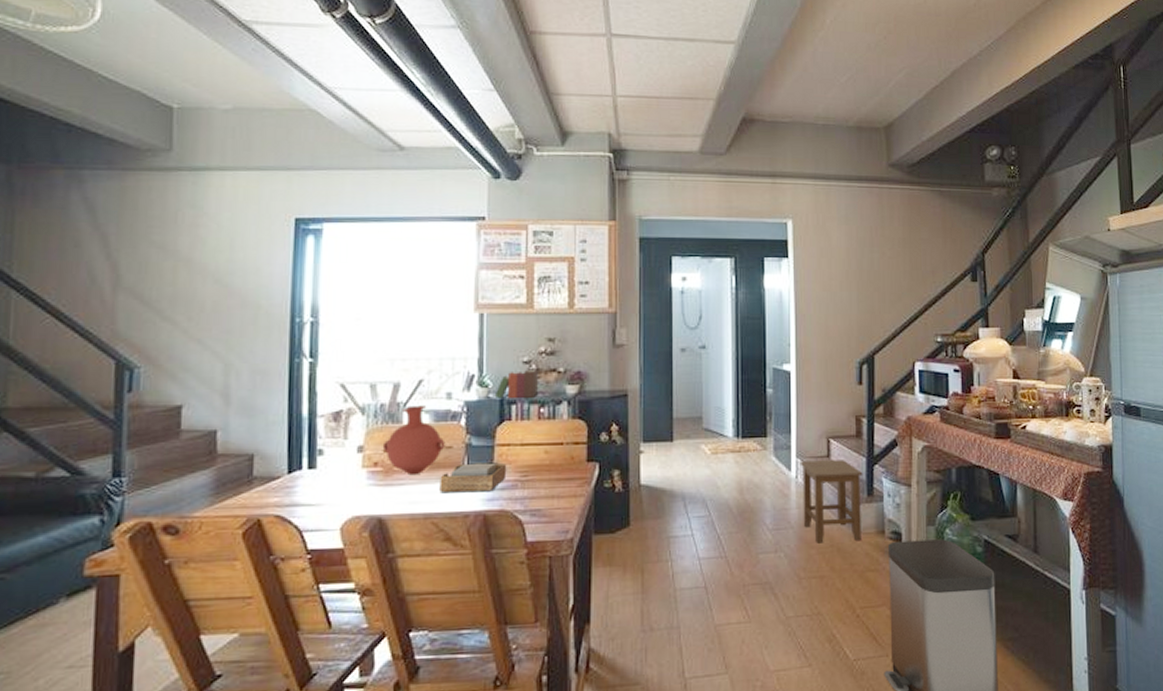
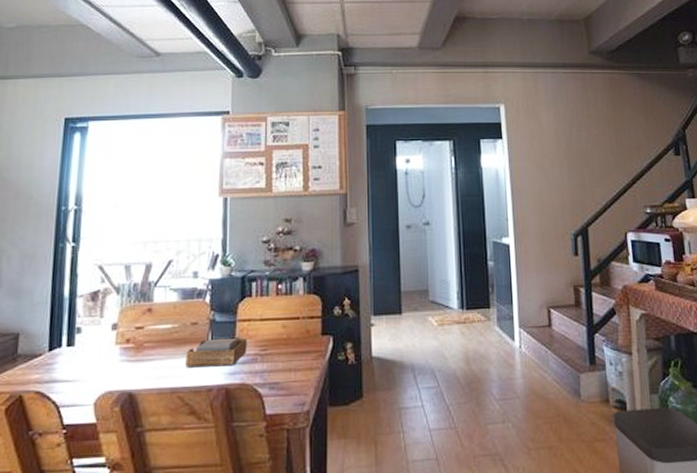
vase: present [382,405,446,476] -> none [134,284,192,351]
books: present [494,370,538,400] -> none [236,249,276,277]
stool: present [800,460,863,543] -> none [522,329,587,413]

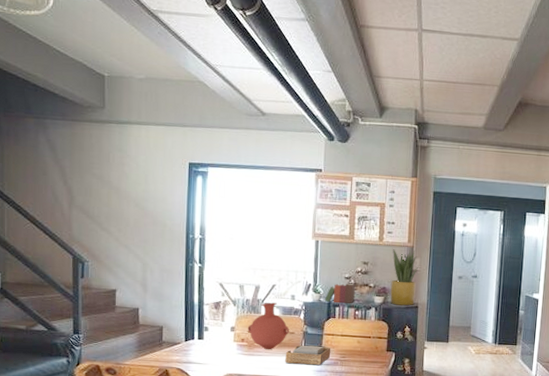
vase: none [134,284,192,351] -> present [247,302,290,350]
books: none [236,249,276,277] -> present [324,284,355,304]
planter: none [320,196,356,271] -> present [390,248,419,306]

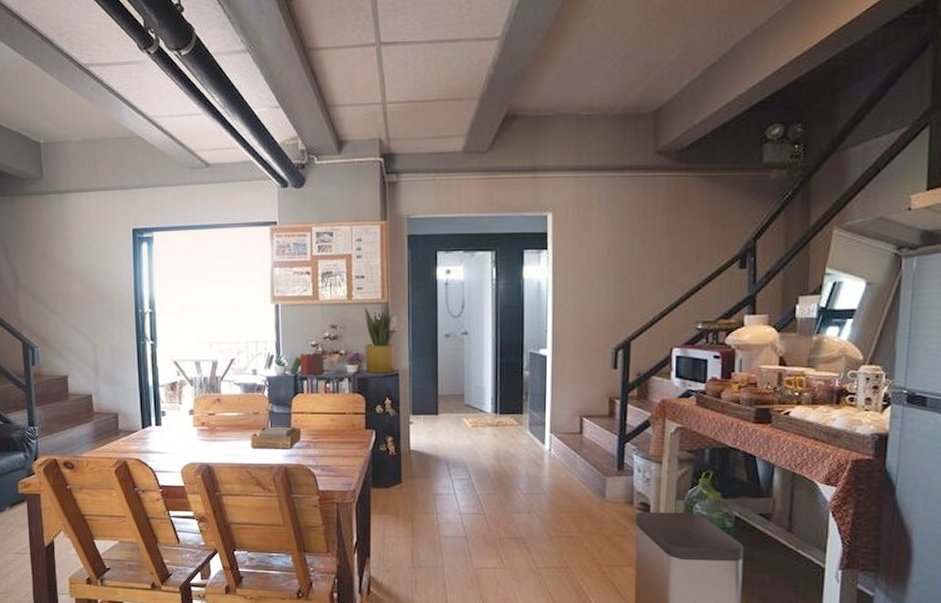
vase: present [247,302,290,350] -> none [207,379,254,434]

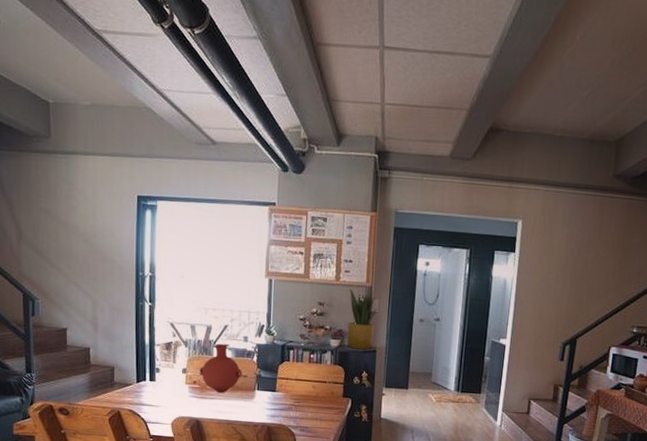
vase: none [207,379,254,434] -> present [199,343,243,393]
napkin holder: present [251,426,301,450] -> none [238,388,285,411]
books: present [289,352,324,376] -> none [278,325,310,347]

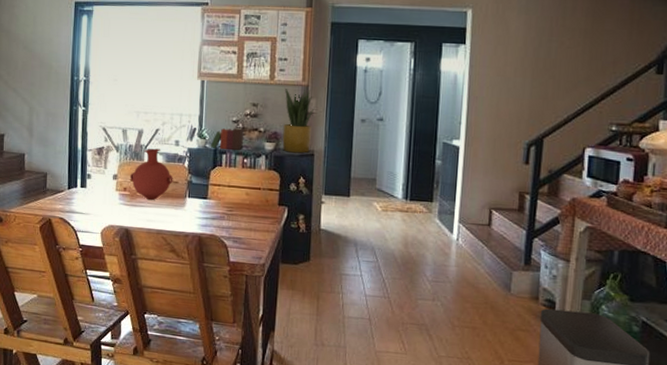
books: none [278,325,310,347] -> present [210,128,244,151]

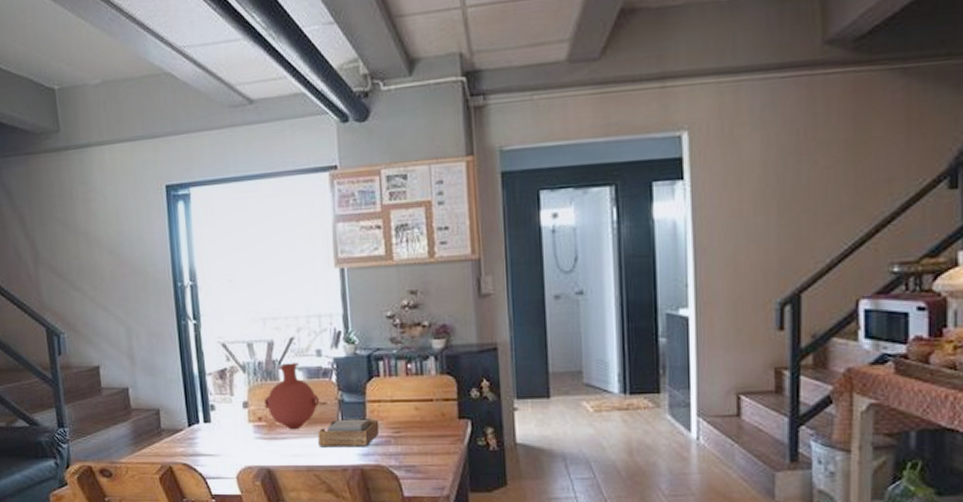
napkin holder: none [168,196,217,220] -> present [318,418,380,447]
books: present [210,128,244,151] -> none [361,325,404,356]
planter: present [282,87,315,154] -> none [449,262,492,349]

